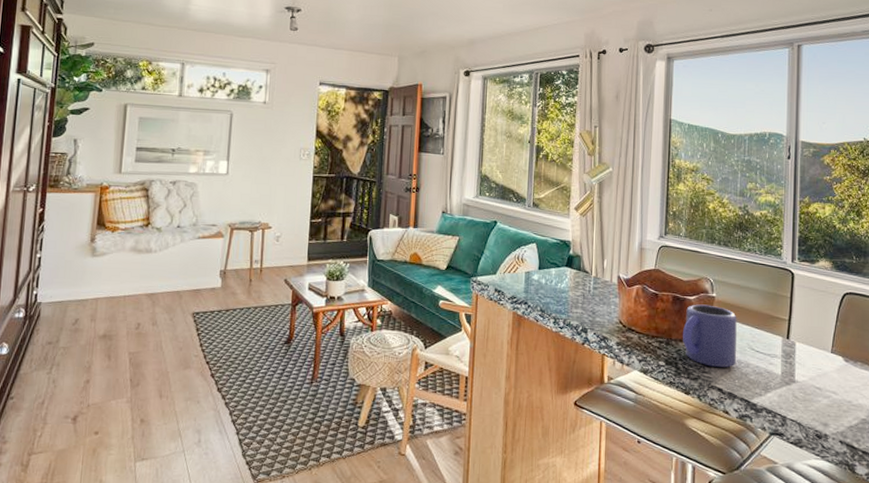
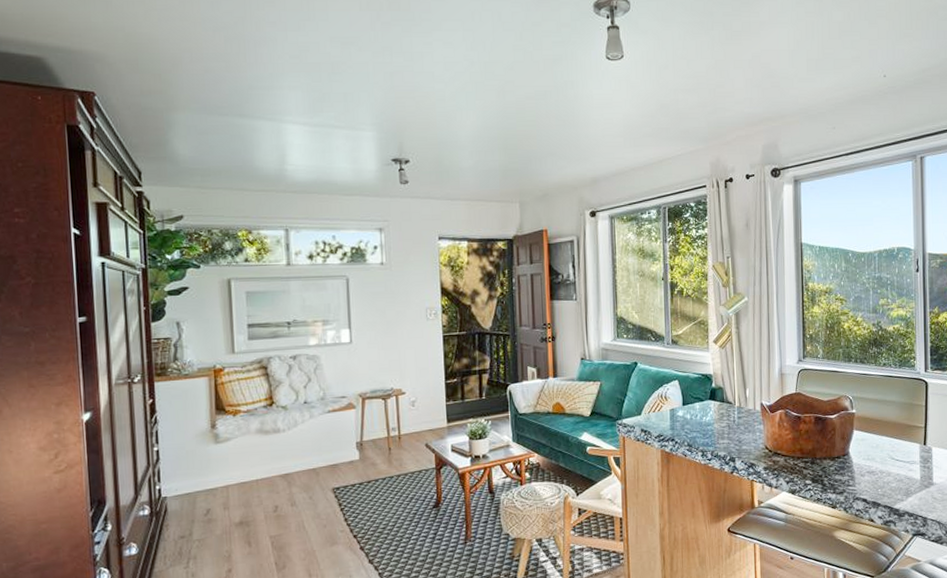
mug: present [683,304,737,367] -> none [827,421,879,480]

